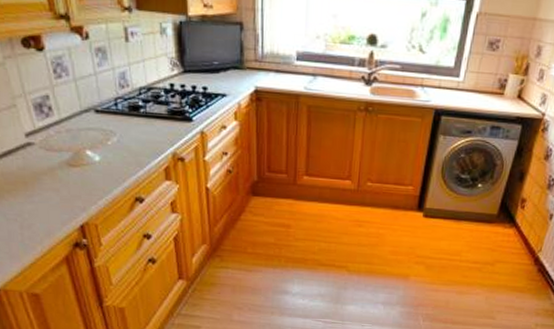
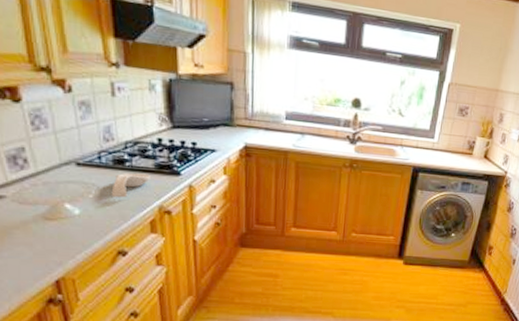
spoon rest: none [128,119,164,145] -> present [111,172,150,198]

